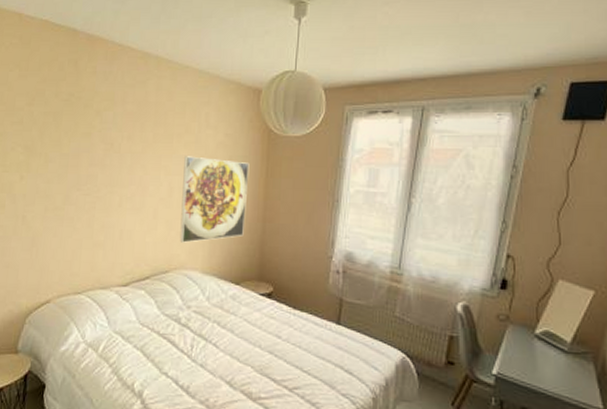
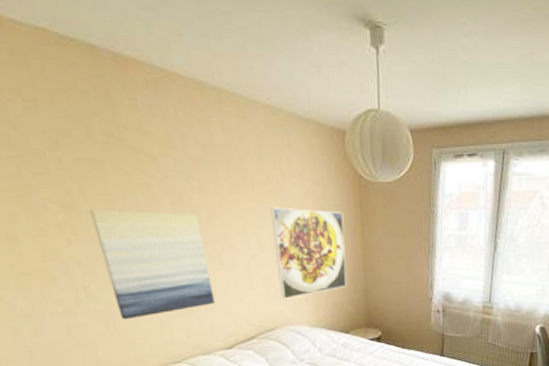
wall art: none [42,153,123,248] -> present [89,209,215,320]

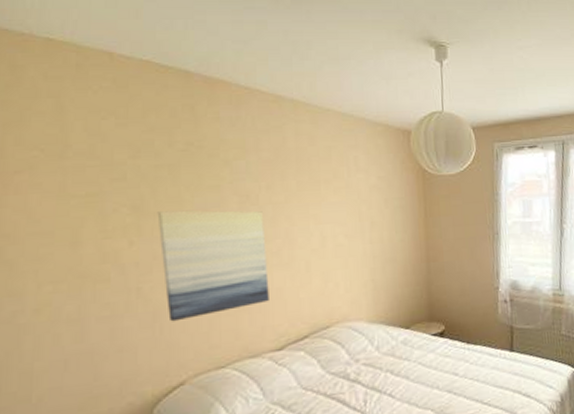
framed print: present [271,207,347,299] -> none [335,202,409,294]

